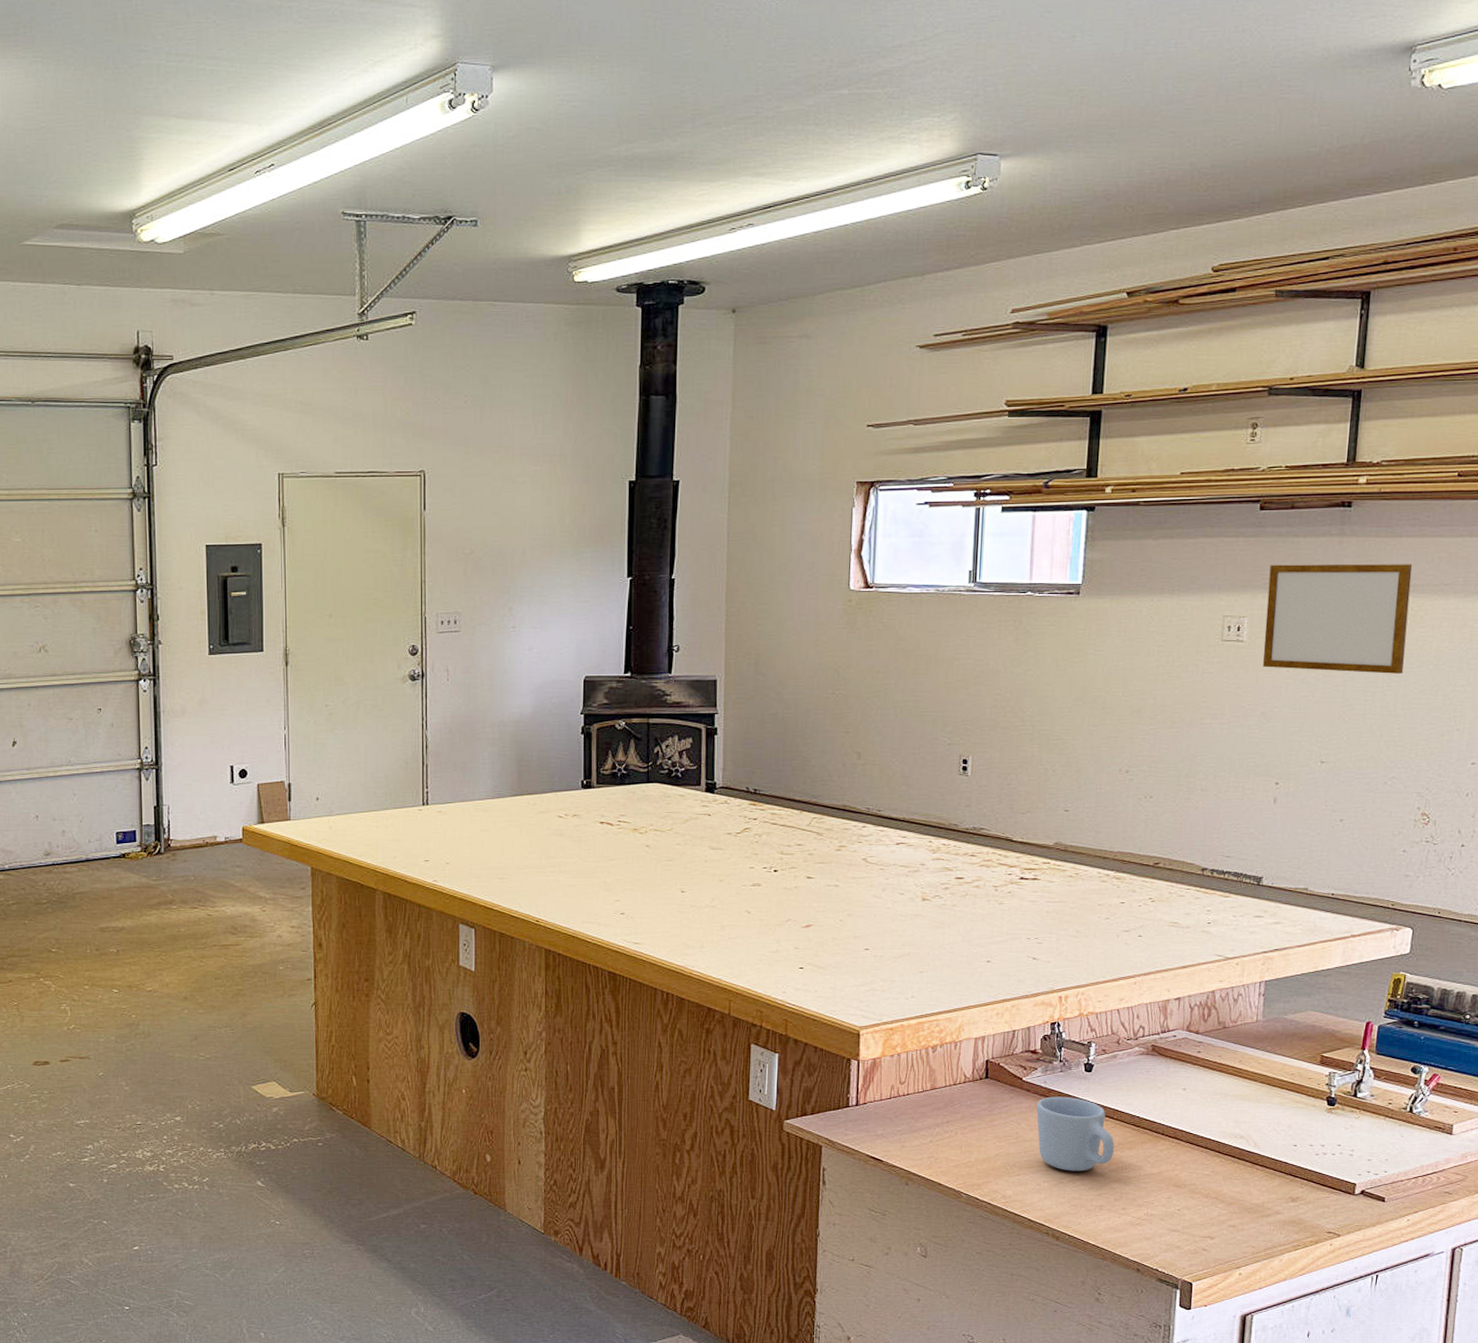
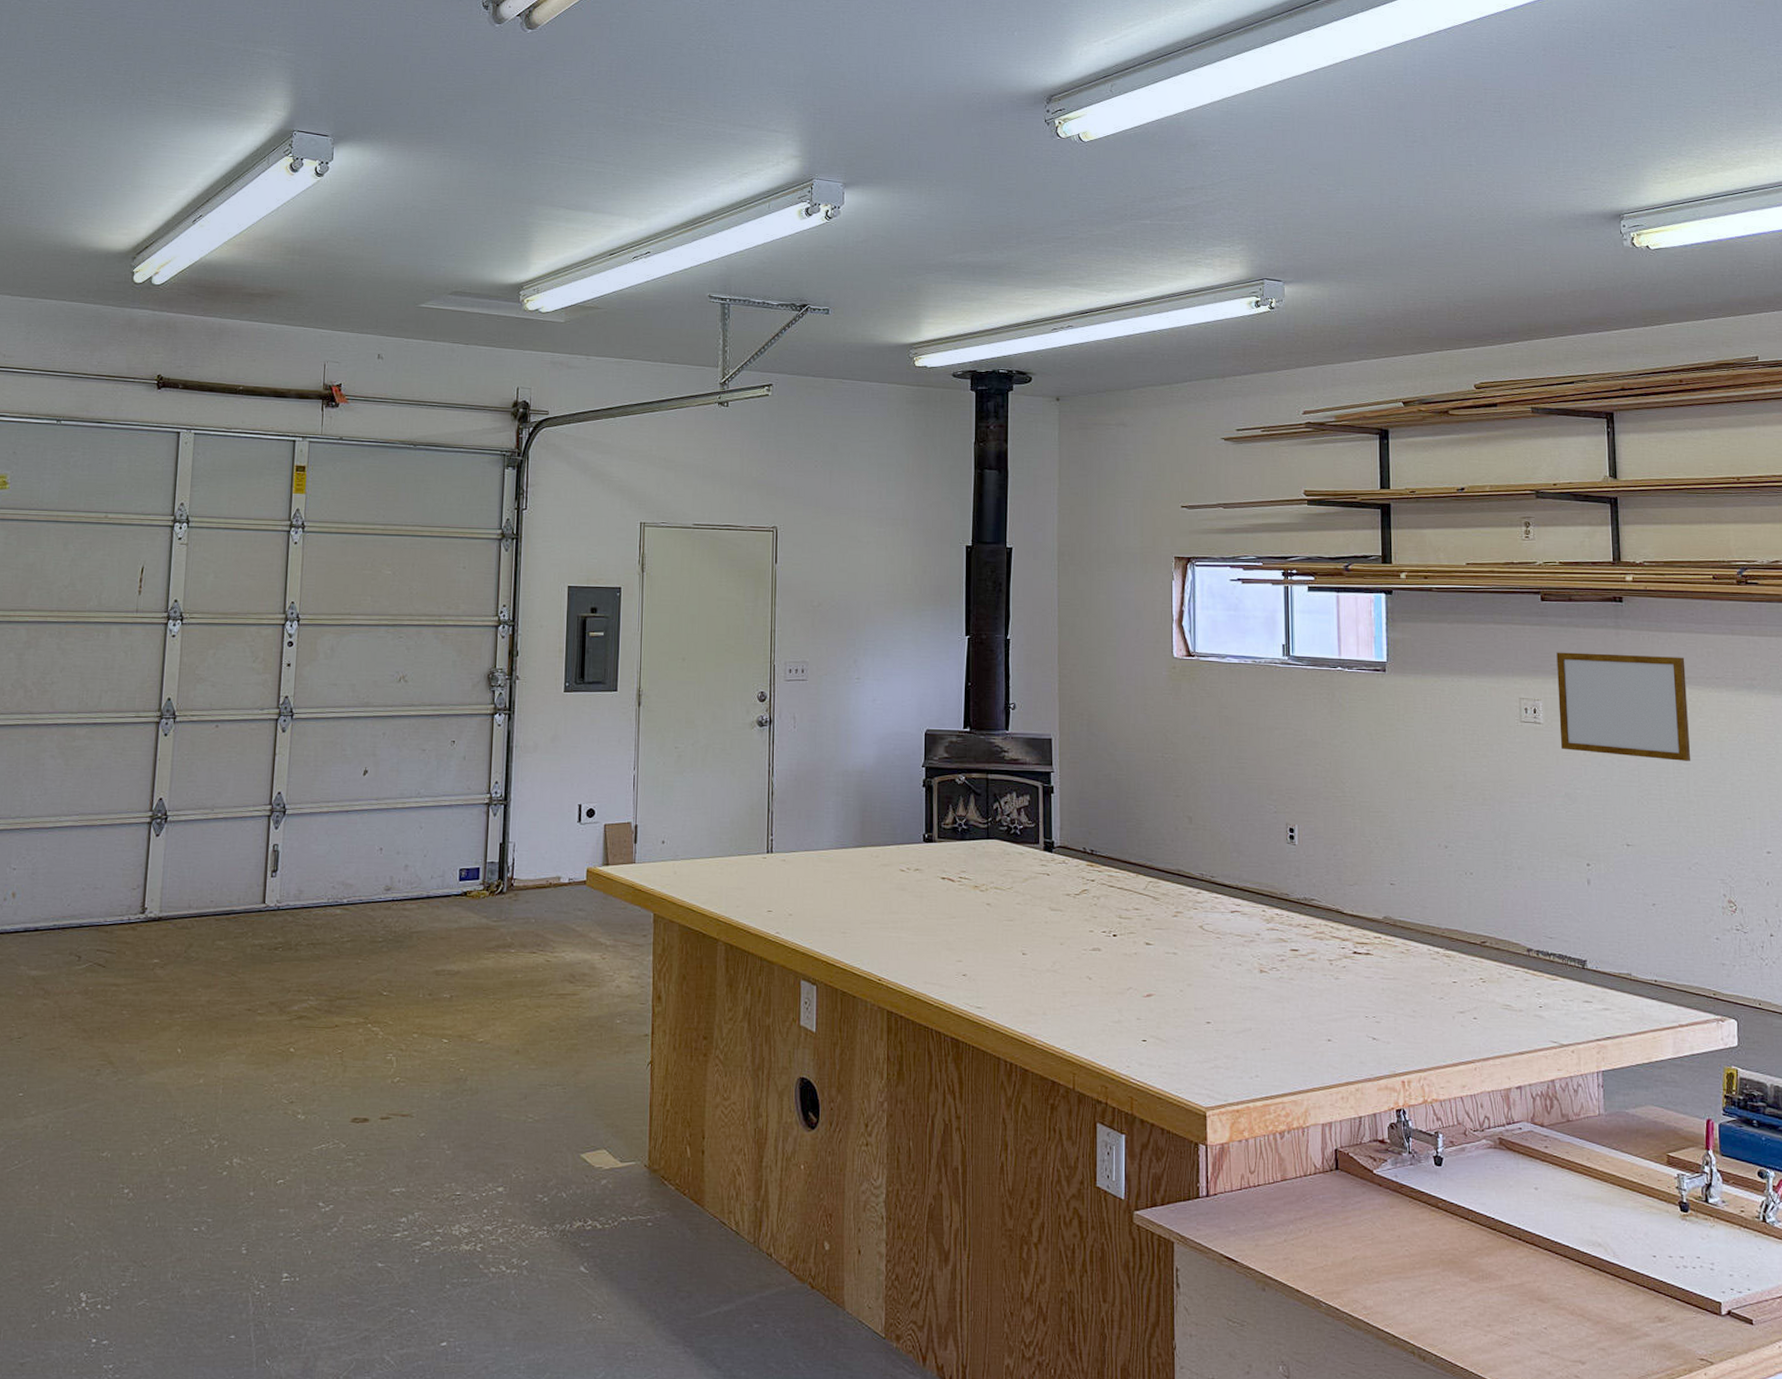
mug: present [1036,1096,1114,1171] -> none [1390,1192,1472,1280]

